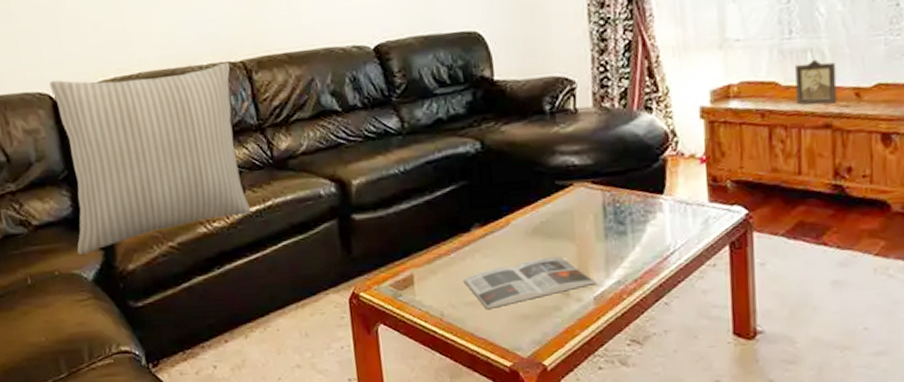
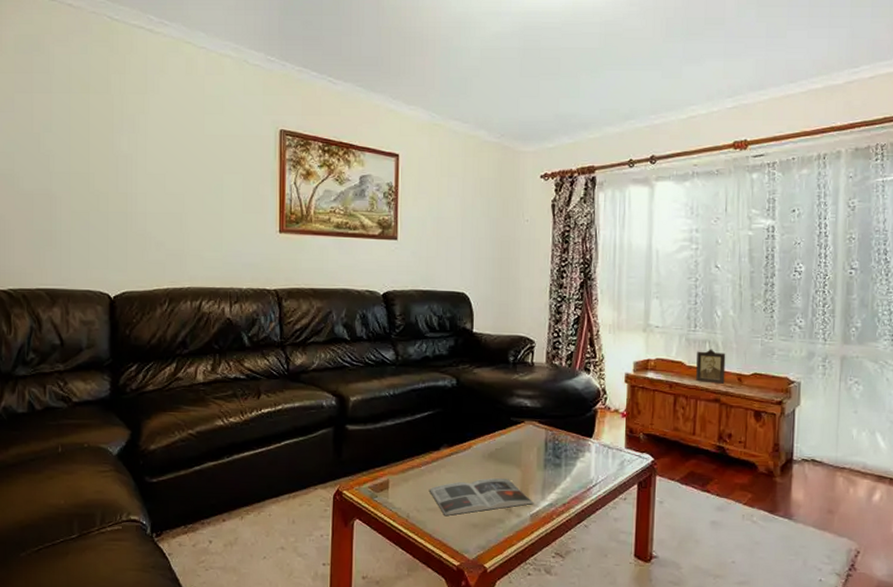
pillow: present [49,62,252,255] -> none [108,283,264,432]

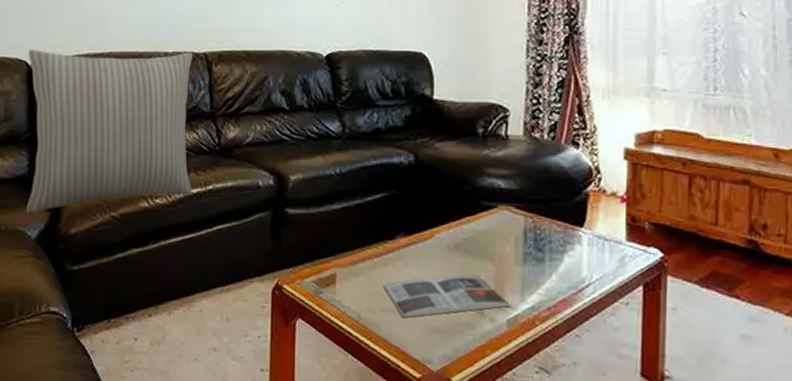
pillow: none [108,283,264,432] -> present [26,49,193,214]
photo frame: present [696,349,726,385] -> none [717,117,757,163]

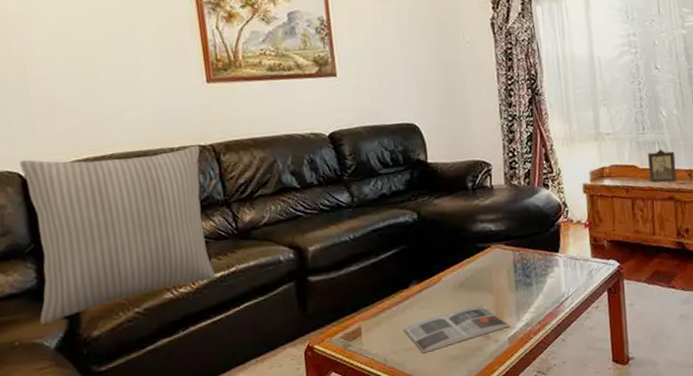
photo frame: none [717,117,757,163] -> present [648,149,677,183]

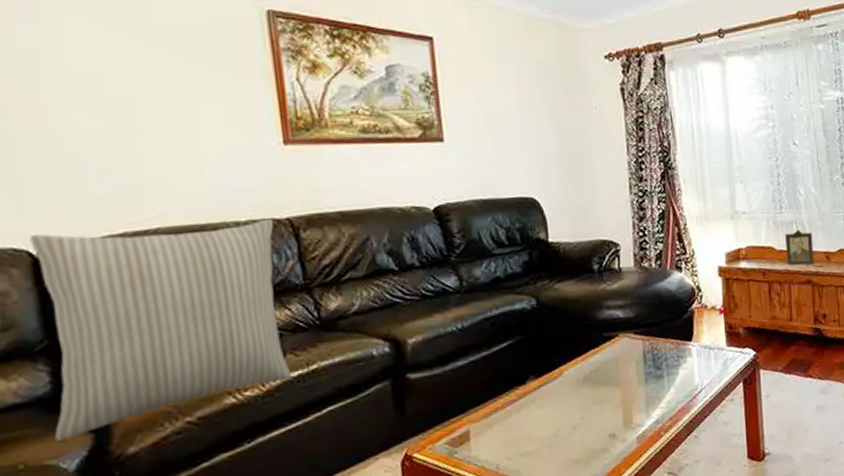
magazine: present [404,306,510,353] -> none [520,402,639,458]

